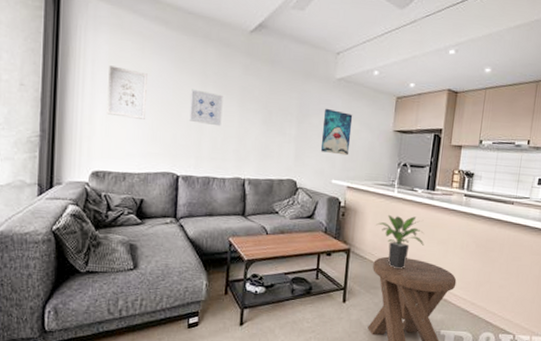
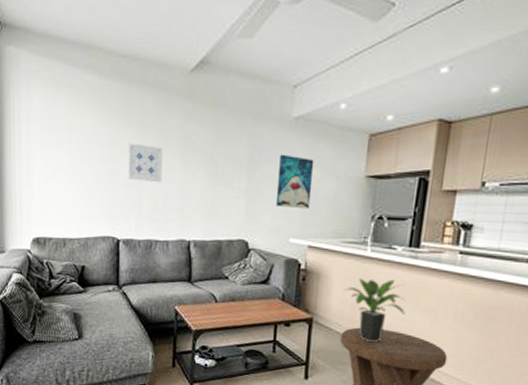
wall art: present [107,65,148,119] -> none [43,124,82,180]

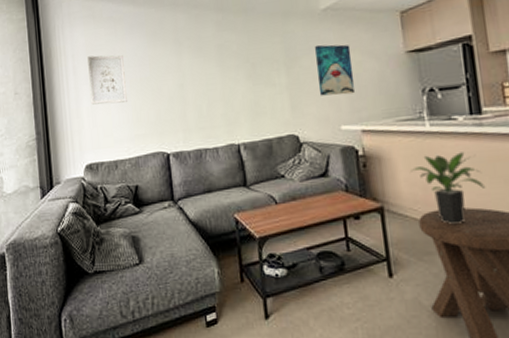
wall art: none [43,124,82,180] -> present [87,55,127,105]
wall art: present [127,143,163,183] -> none [166,58,204,94]

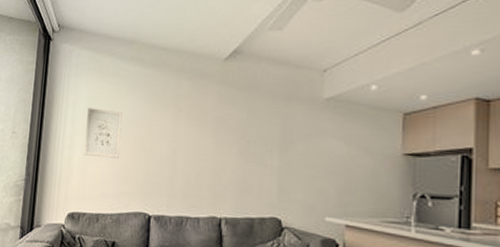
wall art: present [314,44,356,96] -> none [309,133,348,187]

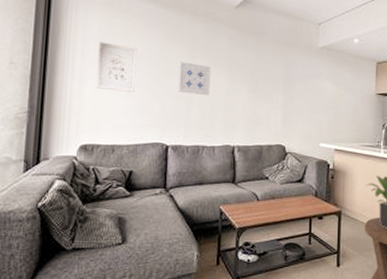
wall art: none [161,124,197,161] -> present [177,61,211,96]

